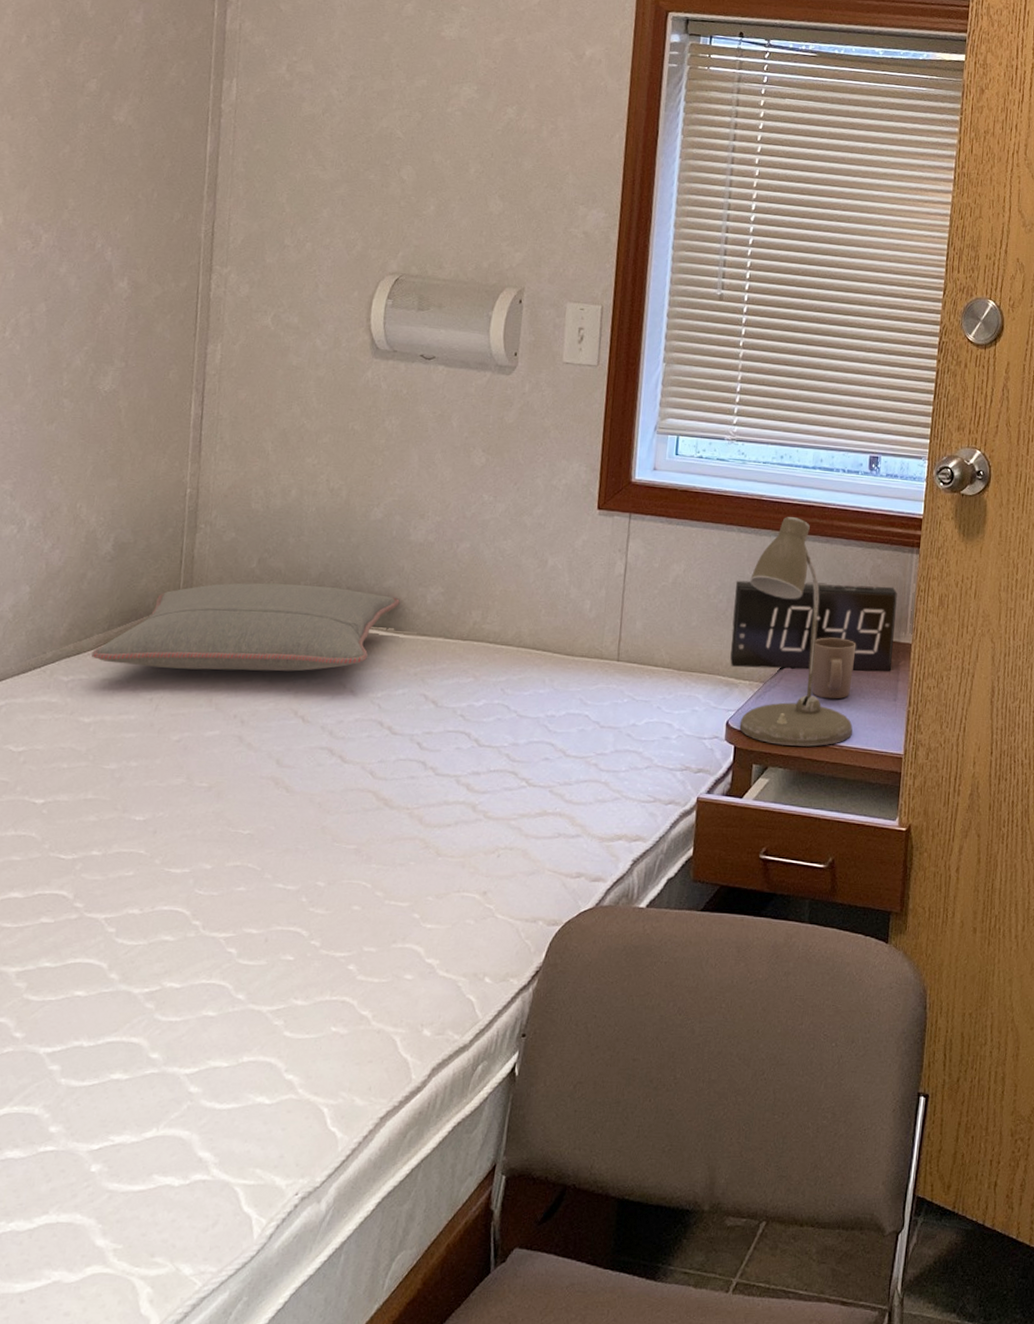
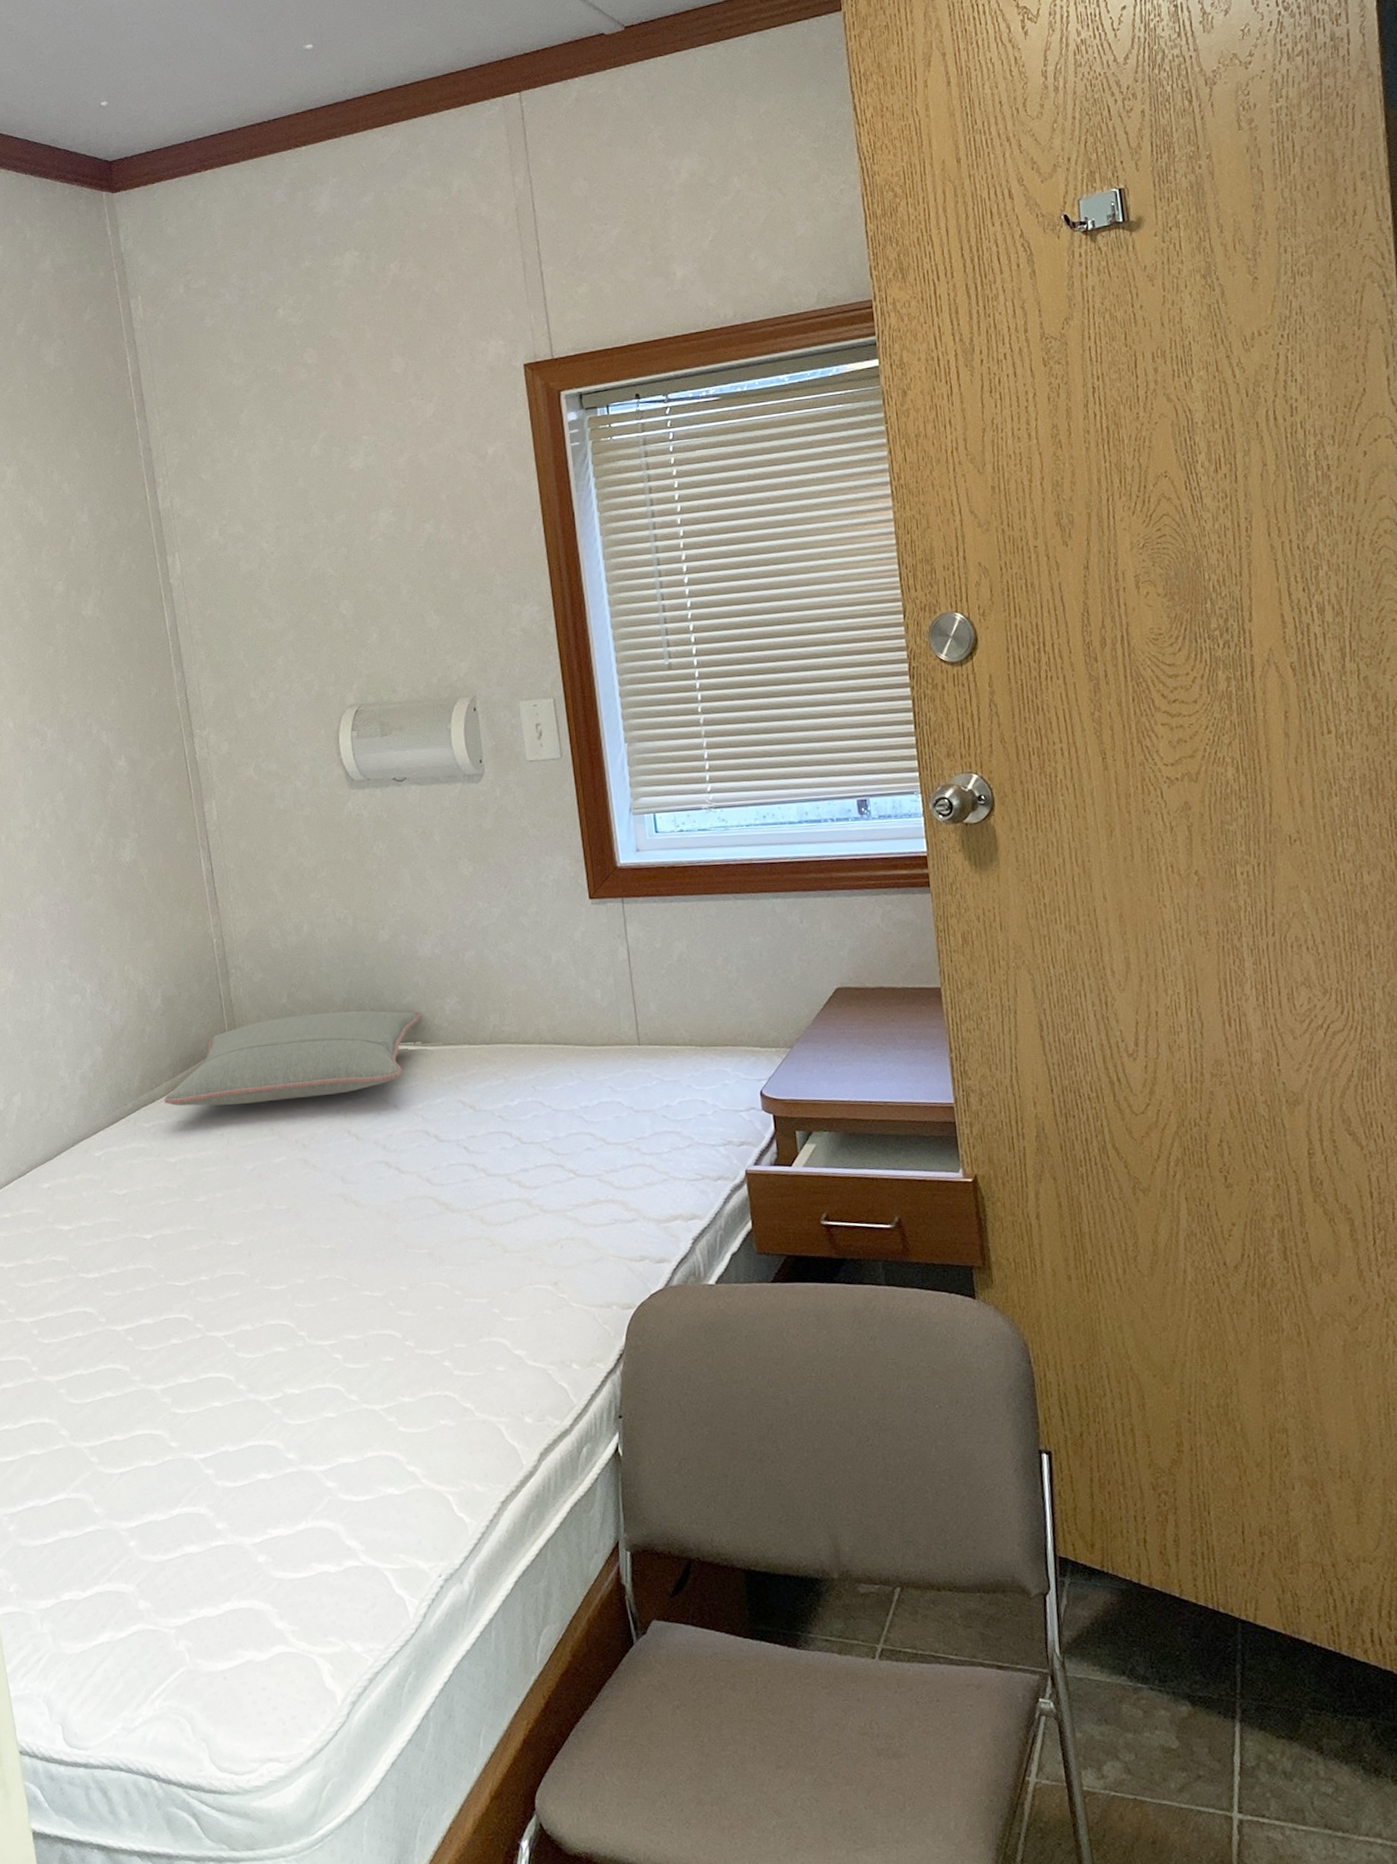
alarm clock: present [730,580,897,673] -> none [741,931,924,1037]
desk lamp: present [739,517,853,747] -> none [756,875,894,1109]
mug: present [811,637,857,699] -> none [835,991,884,1056]

